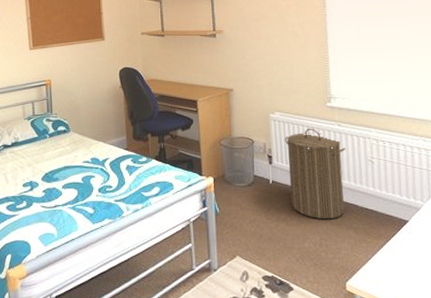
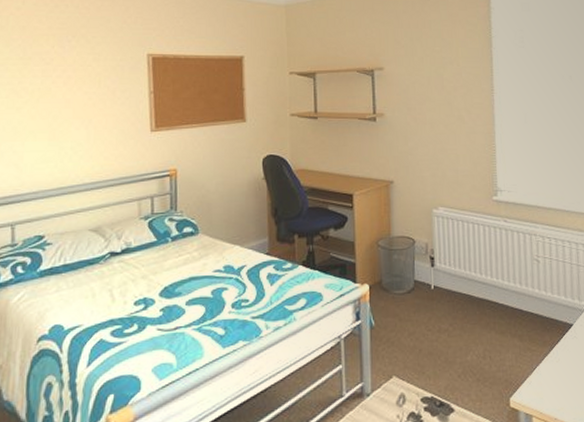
laundry hamper: present [285,128,346,220] -> none [448,224,512,328]

